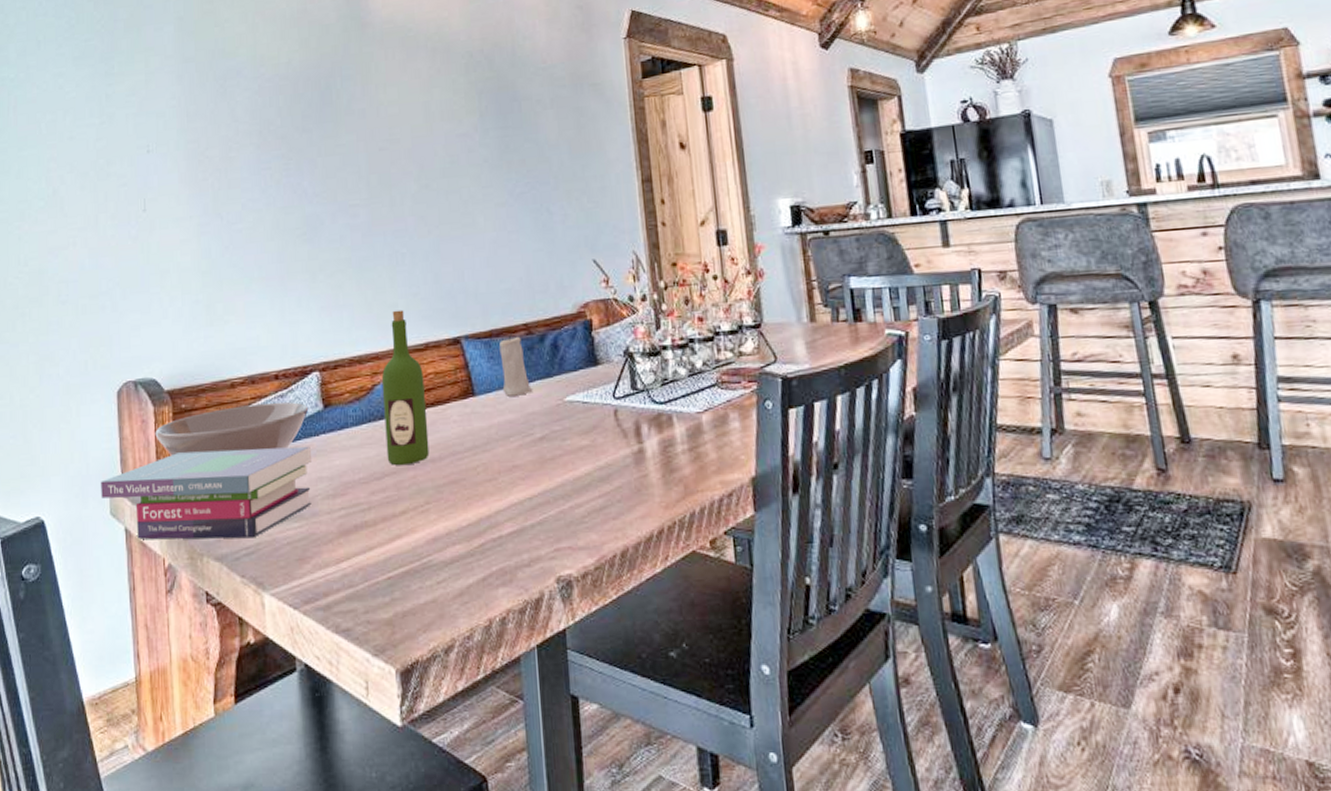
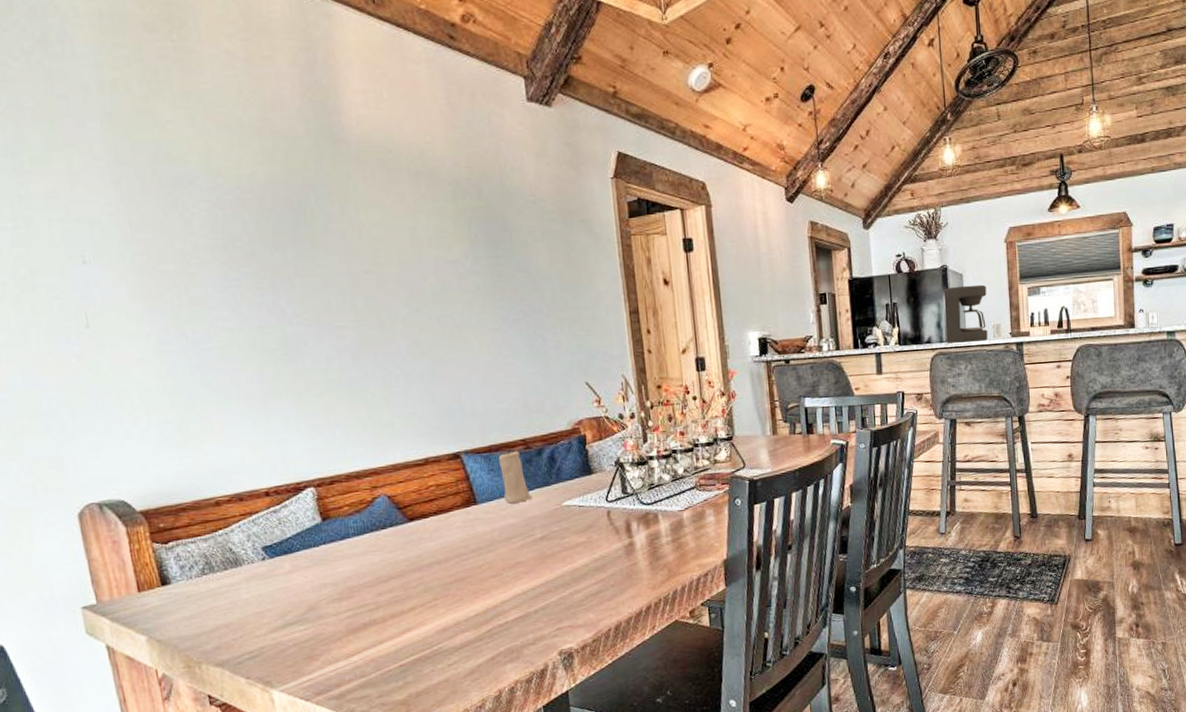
books: present [101,446,312,540] -> none [70,556,316,655]
bowl: present [155,402,309,456] -> none [130,516,306,574]
wine bottle: present [381,310,430,465] -> none [381,428,435,569]
coffee maker: none [1027,131,1095,207] -> present [943,284,988,344]

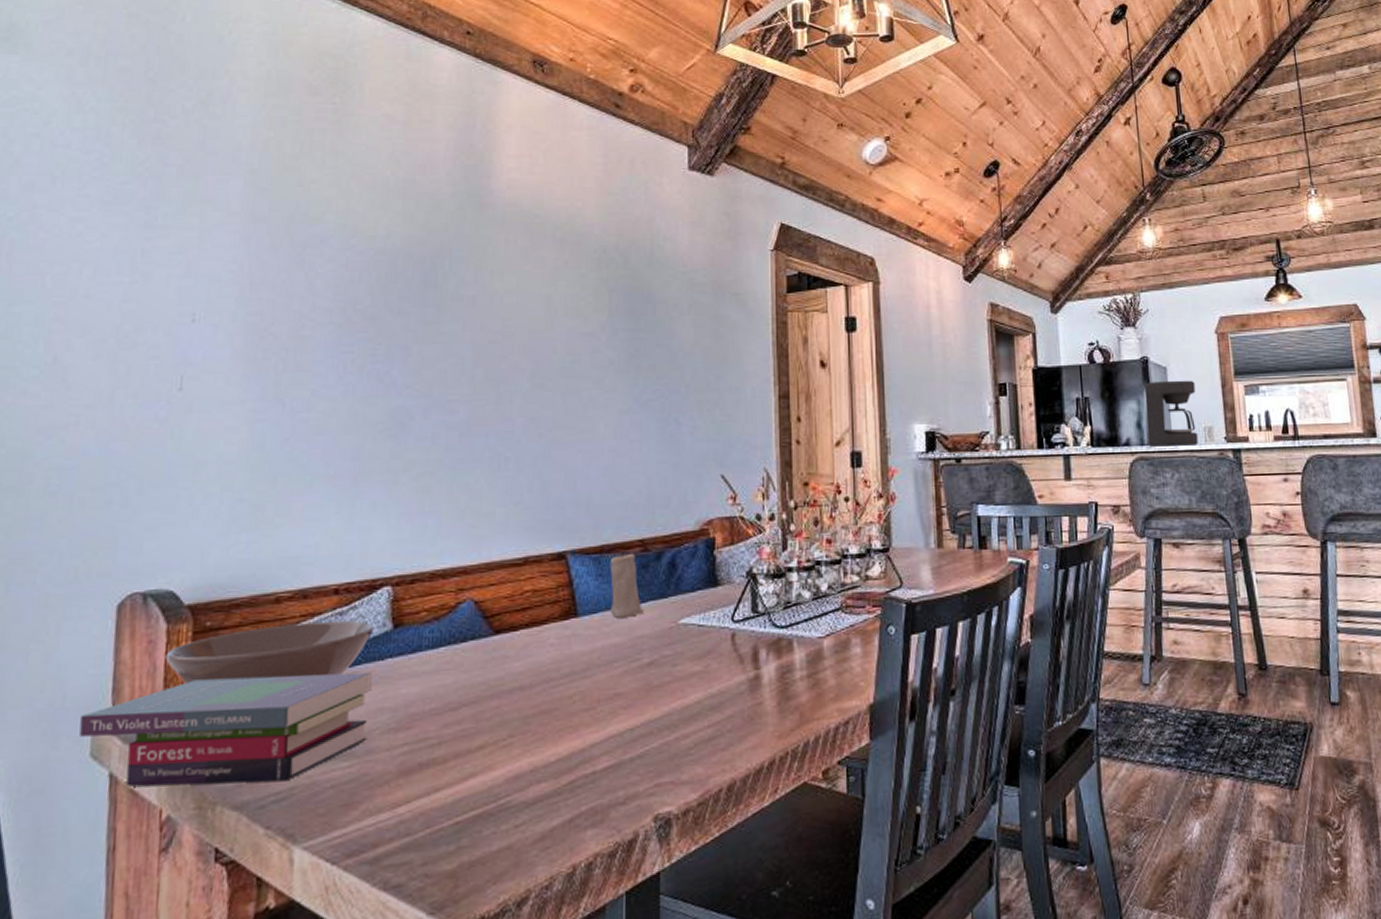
books: none [70,556,316,655] -> present [79,672,372,787]
bowl: none [130,516,306,574] -> present [165,620,374,684]

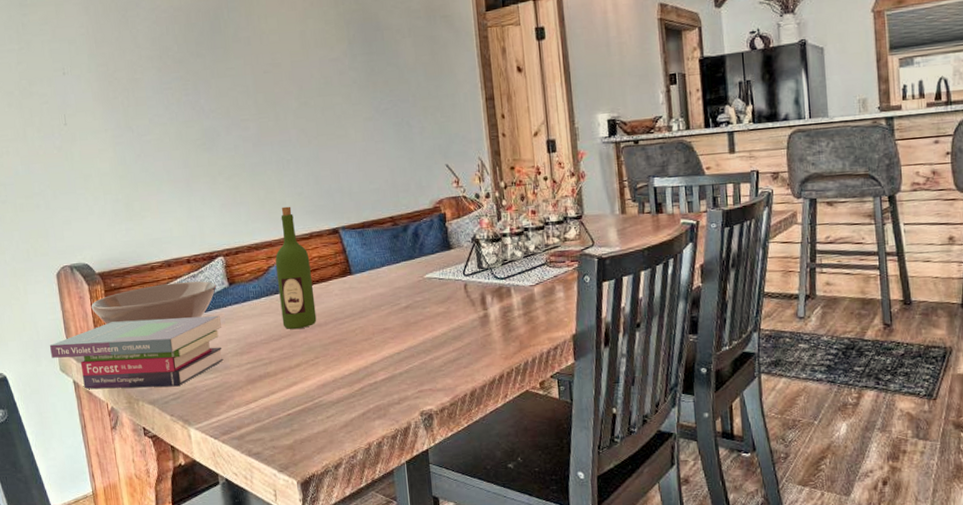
wine bottle: none [466,519,520,694] -> present [275,206,317,329]
candle: present [610,548,643,618] -> none [370,224,398,275]
coffee maker: present [1144,380,1198,447] -> none [802,57,853,120]

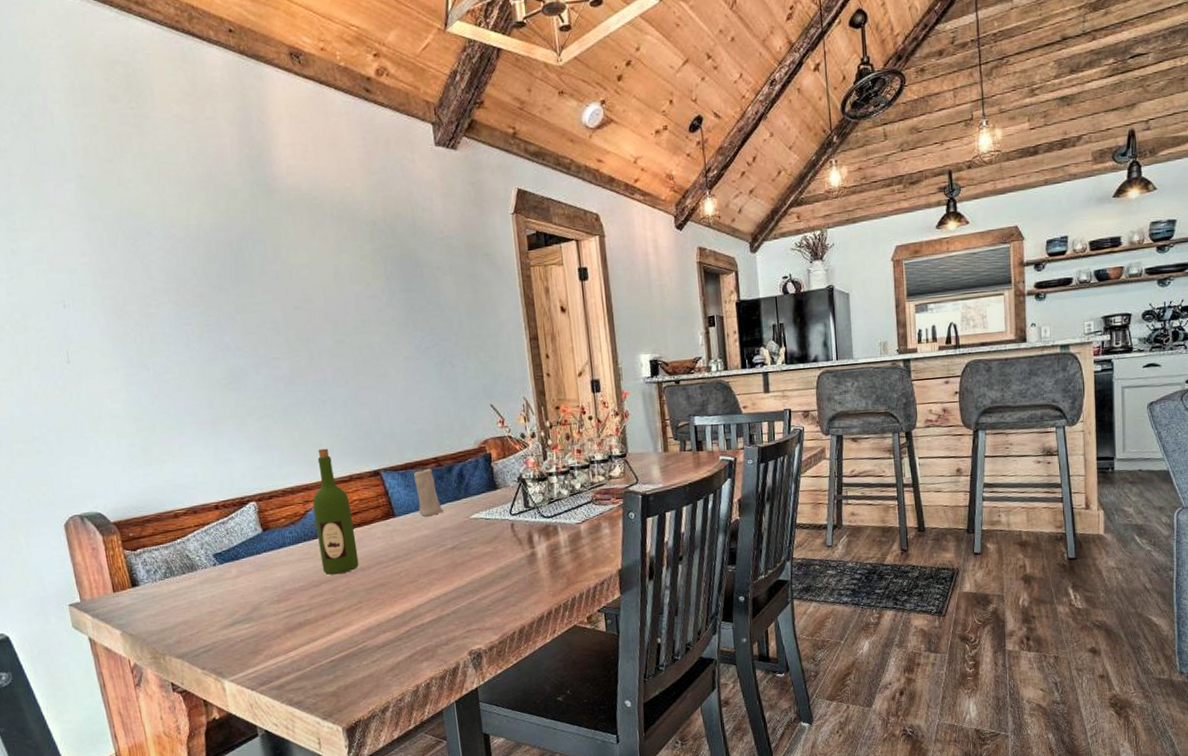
books: present [50,315,224,389] -> none [60,563,259,646]
bowl: present [91,281,217,325] -> none [106,527,249,577]
candle: none [370,224,398,275] -> present [414,465,443,516]

